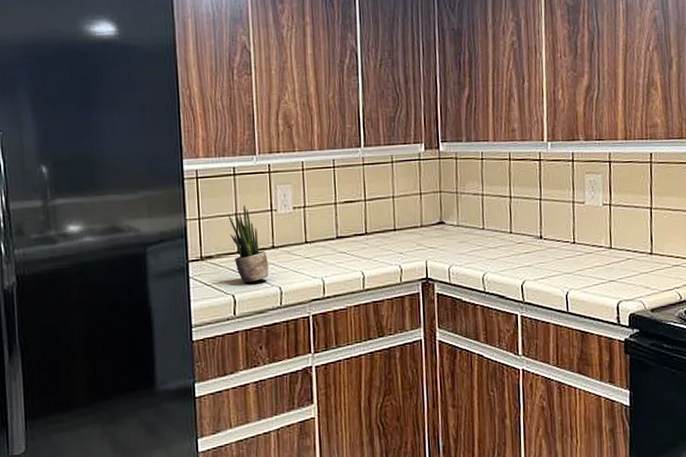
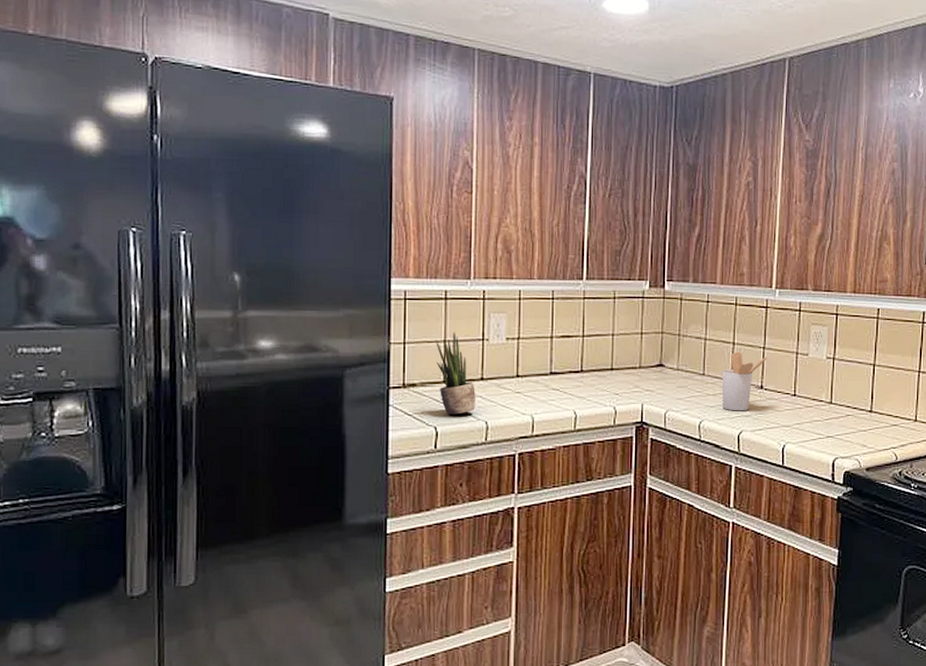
utensil holder: none [501,204,544,262] -> present [722,351,767,411]

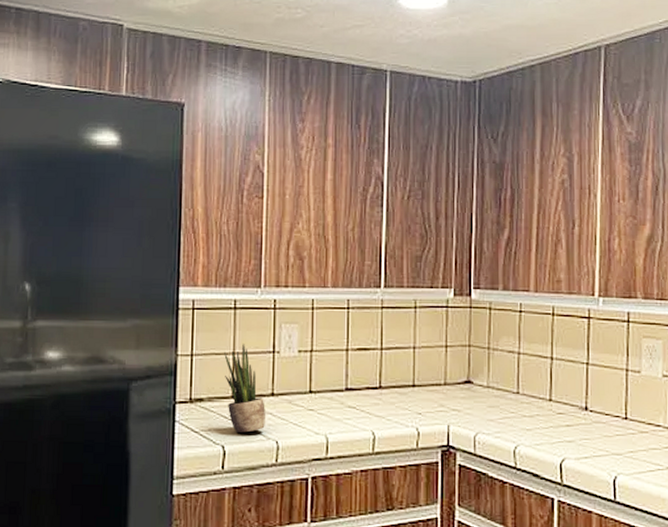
utensil holder: present [722,351,767,411] -> none [539,367,591,436]

